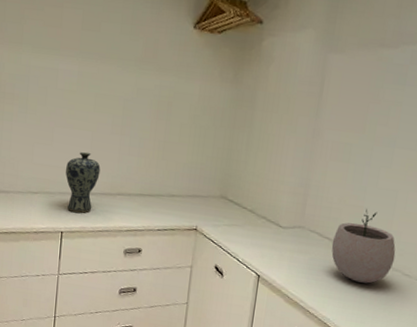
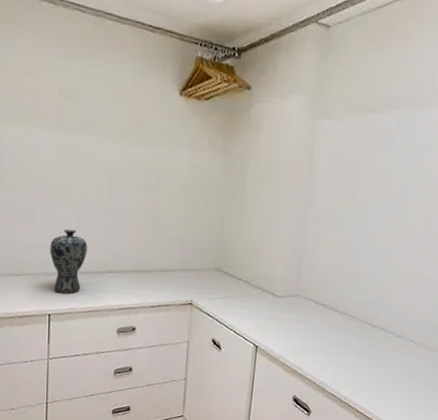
plant pot: present [331,209,396,284] -> none [326,274,389,347]

